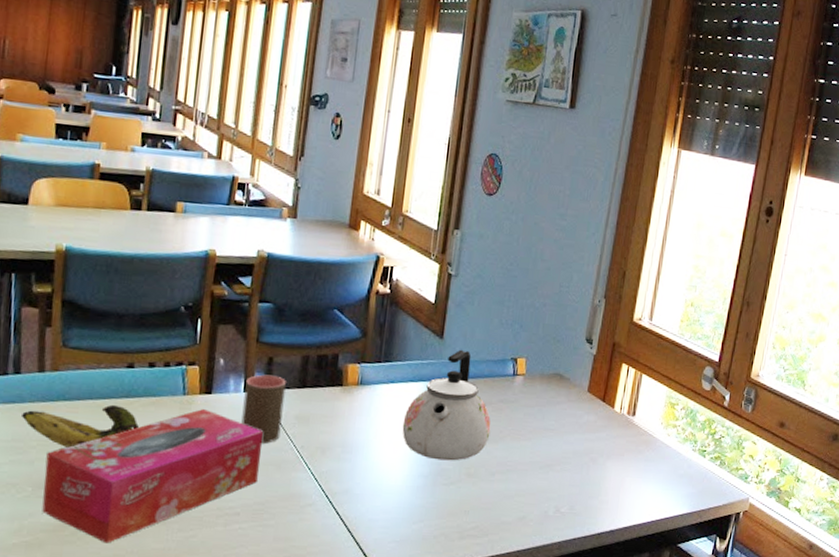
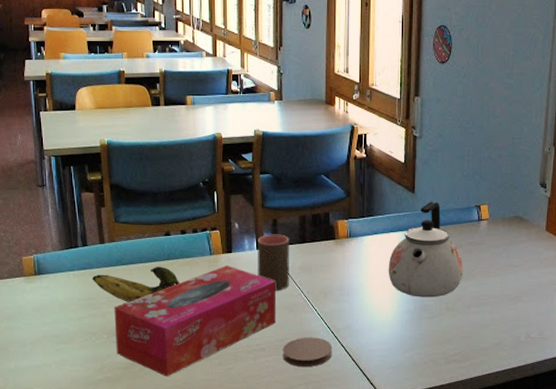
coaster: none [261,500,325,538] -> present [283,337,333,368]

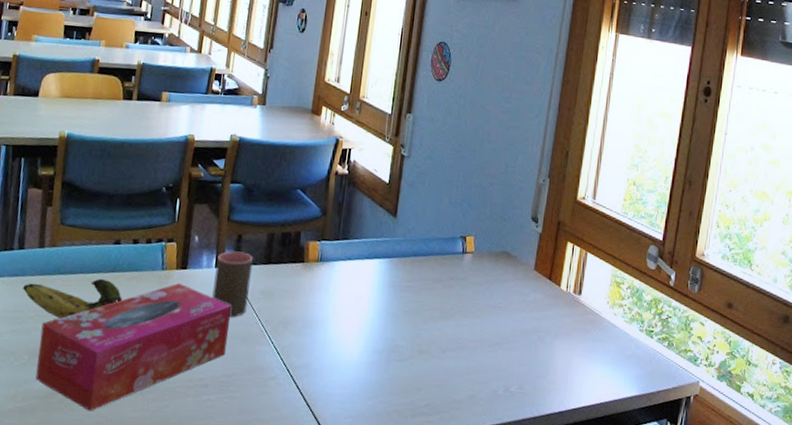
coaster: present [283,337,333,368] -> none [227,373,286,411]
kettle: present [388,201,463,298] -> none [358,228,442,338]

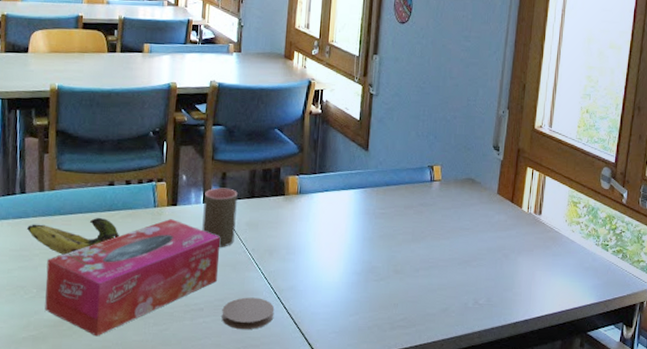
coaster: none [227,373,286,411] -> present [221,297,275,330]

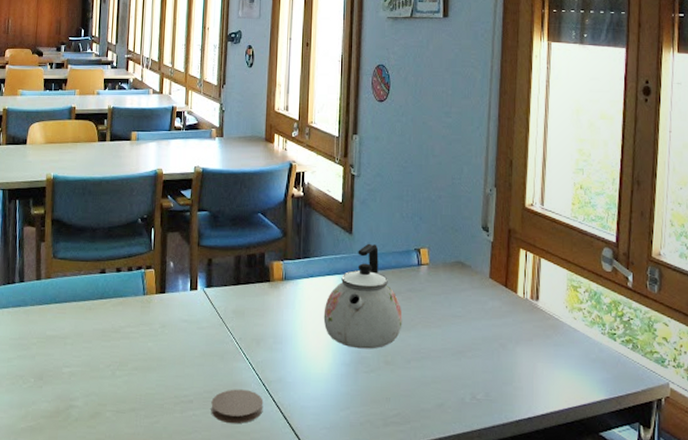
banana: present [27,217,120,255] -> none [25,305,112,344]
tissue box: present [44,219,220,337] -> none [41,307,207,428]
cup: present [202,187,238,247] -> none [190,274,223,336]
kettle: none [336,160,414,259] -> present [323,243,403,349]

